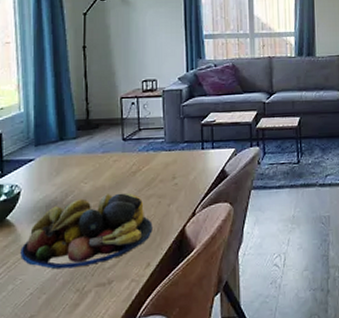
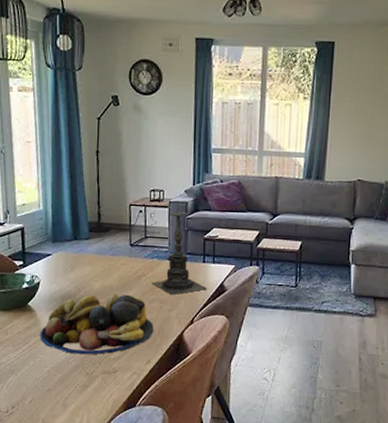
candle holder: none [148,91,209,188] -> present [152,203,208,295]

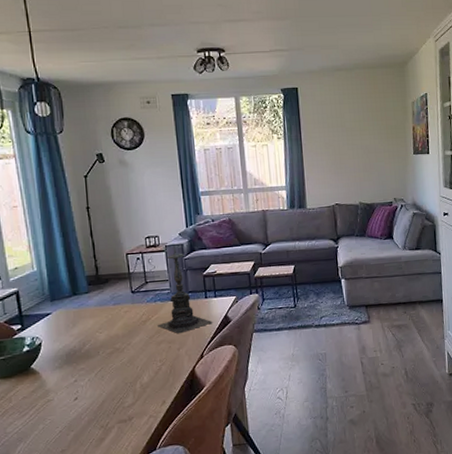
fruit bowl: present [40,293,154,355] -> none [47,340,166,410]

